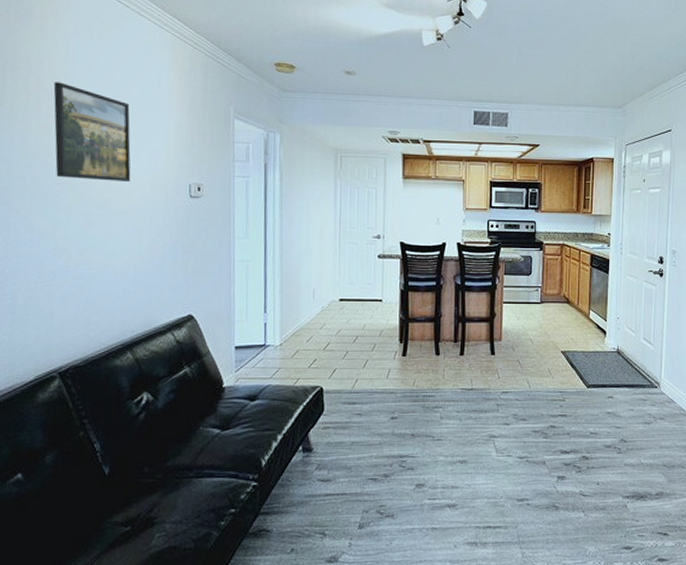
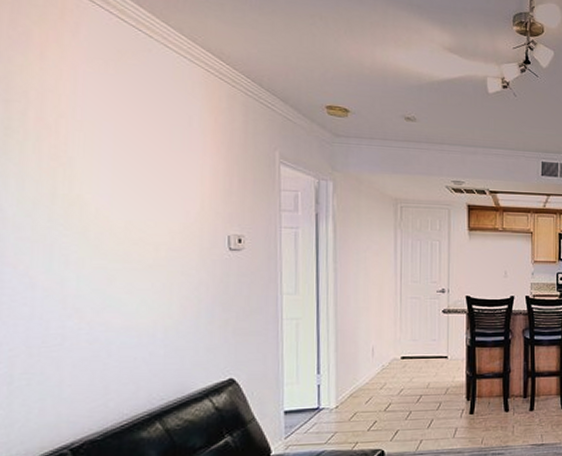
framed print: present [53,82,131,183] -> none [58,118,158,234]

